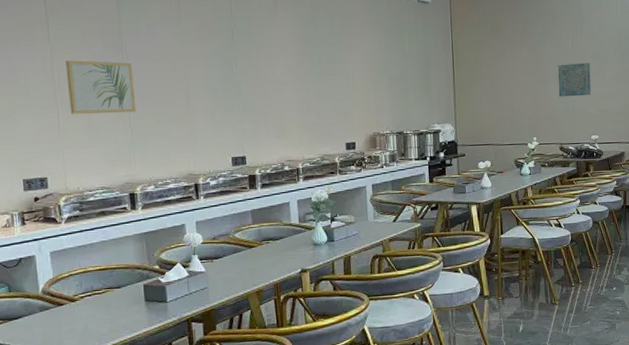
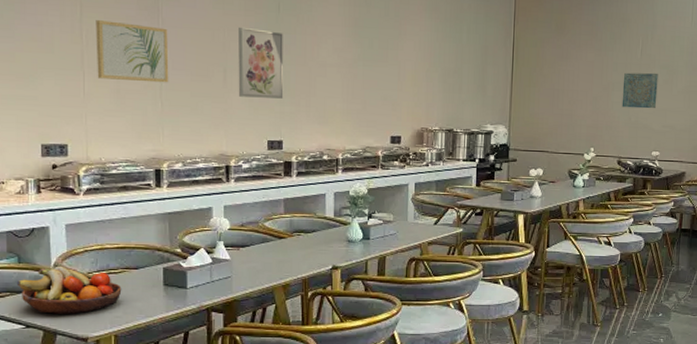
fruit bowl: none [8,291,107,337] -> present [16,266,122,314]
wall art: none [197,54,243,119] -> present [238,27,284,99]

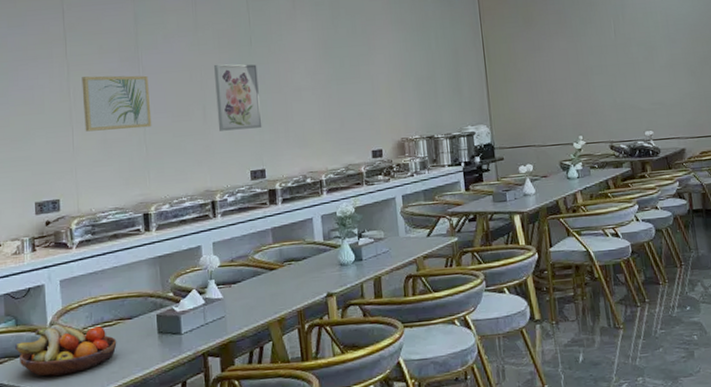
wall art: present [622,72,658,109] -> none [601,51,641,91]

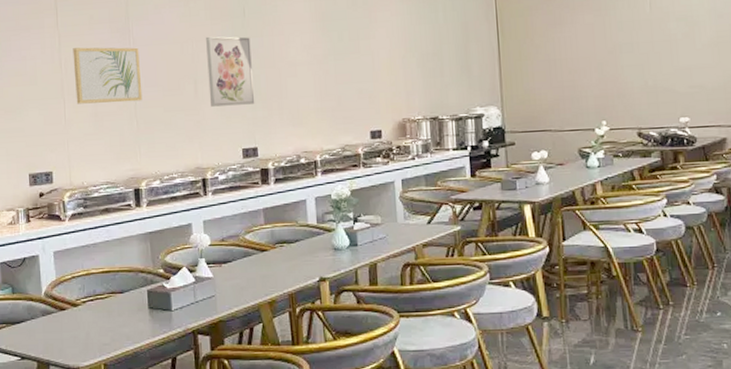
fruit bowl: present [14,324,117,376] -> none [11,294,109,344]

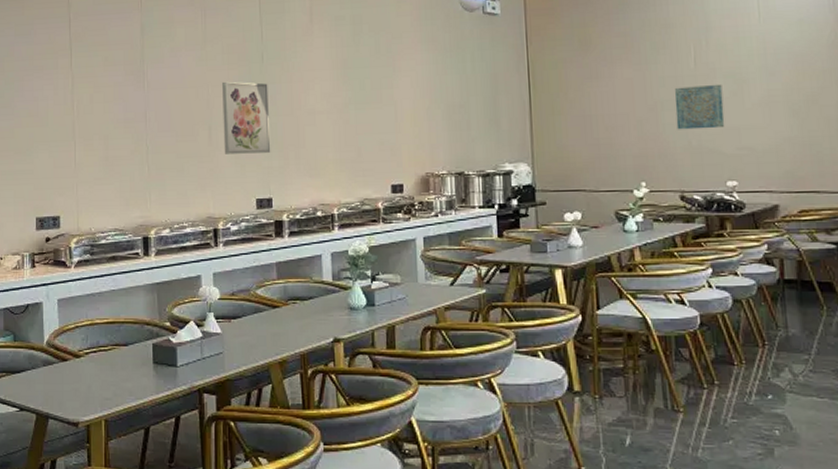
wall art: present [73,47,143,104] -> none [86,89,155,148]
wall art: none [632,26,678,71] -> present [674,84,725,130]

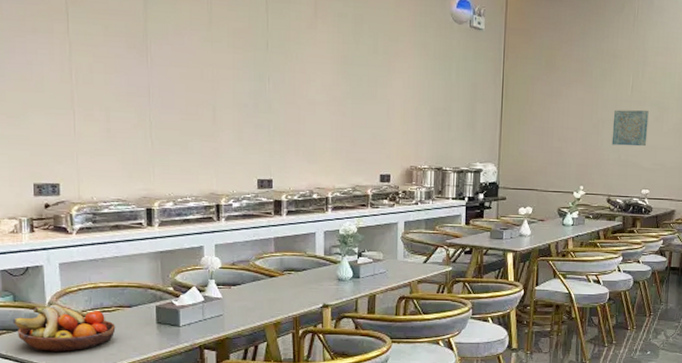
fruit bowl: none [12,343,112,396] -> present [12,304,116,352]
wall art: present [222,81,271,154] -> none [227,65,273,137]

